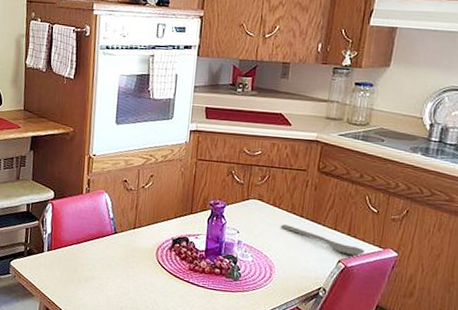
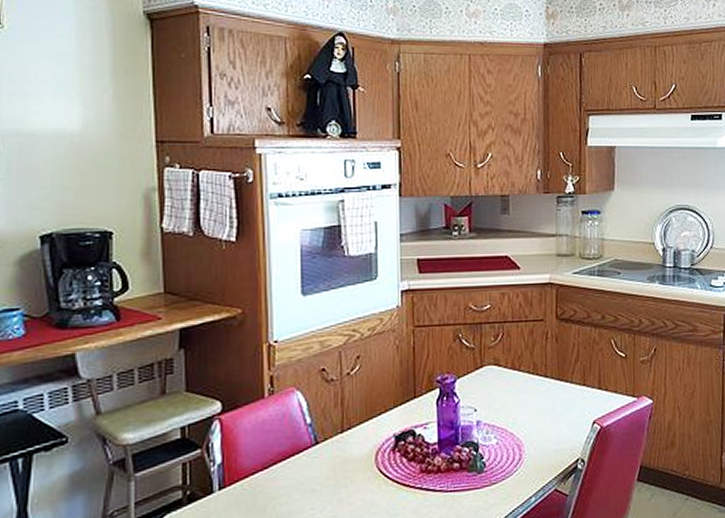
spoon: present [281,224,365,256] -> none [524,390,619,413]

